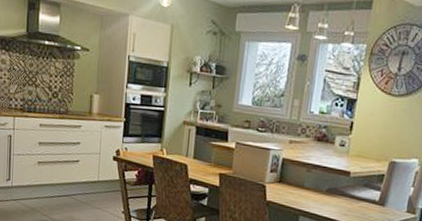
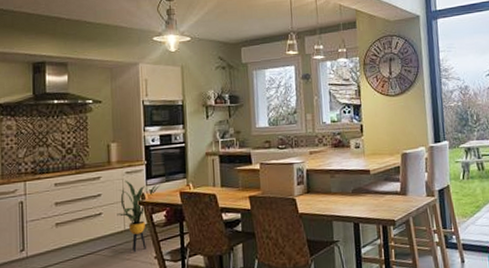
house plant: none [92,133,137,203] -> present [117,180,162,252]

